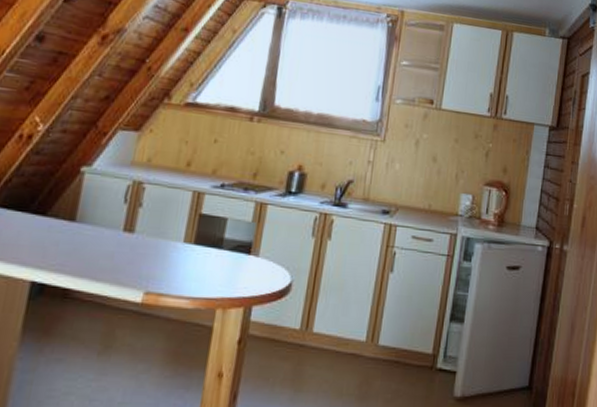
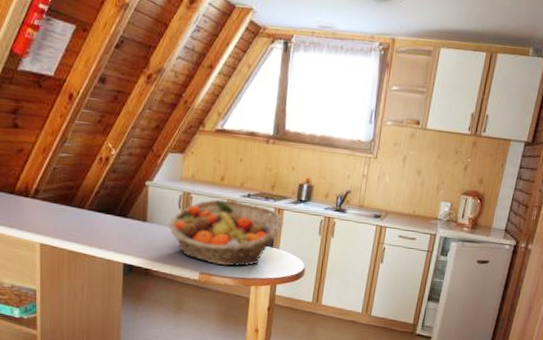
fruit basket: none [106,190,266,282] -> present [168,199,283,267]

